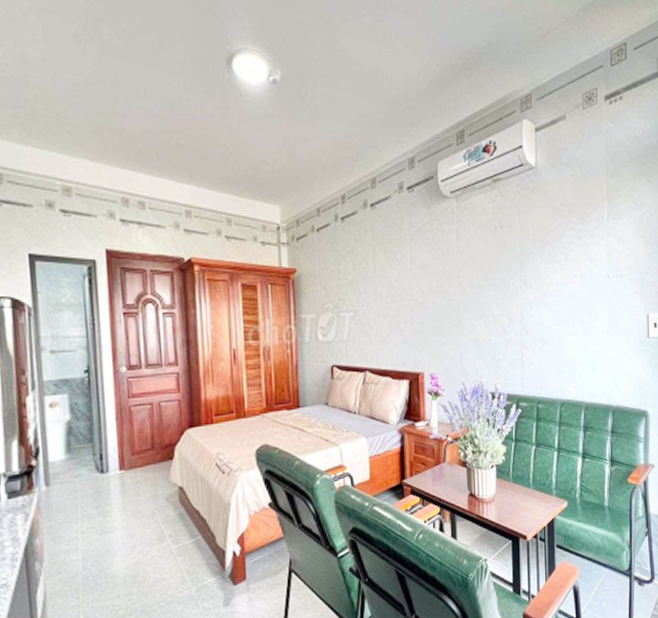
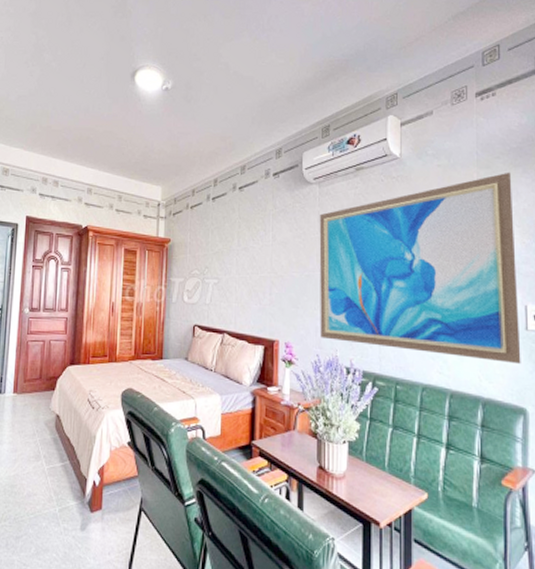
wall art: none [458,181,644,371] -> present [319,172,521,364]

